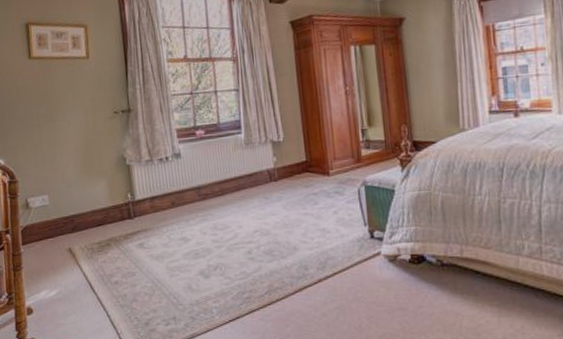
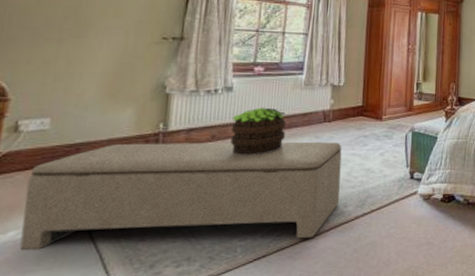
bench: none [44,202,300,308] -> present [19,141,342,251]
potted plant: none [185,171,236,220] -> present [230,107,287,155]

